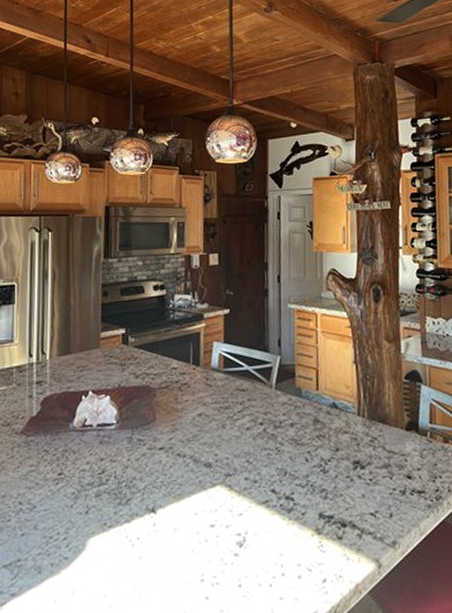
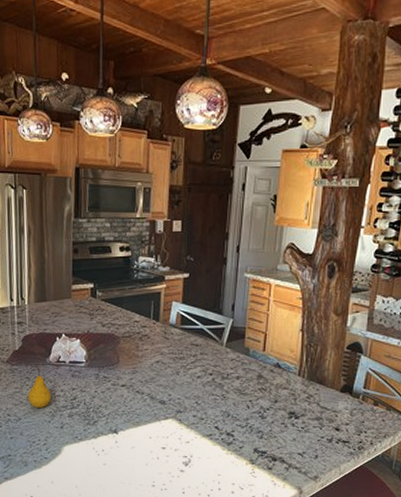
fruit: none [45,434,75,491] -> present [27,366,52,409]

